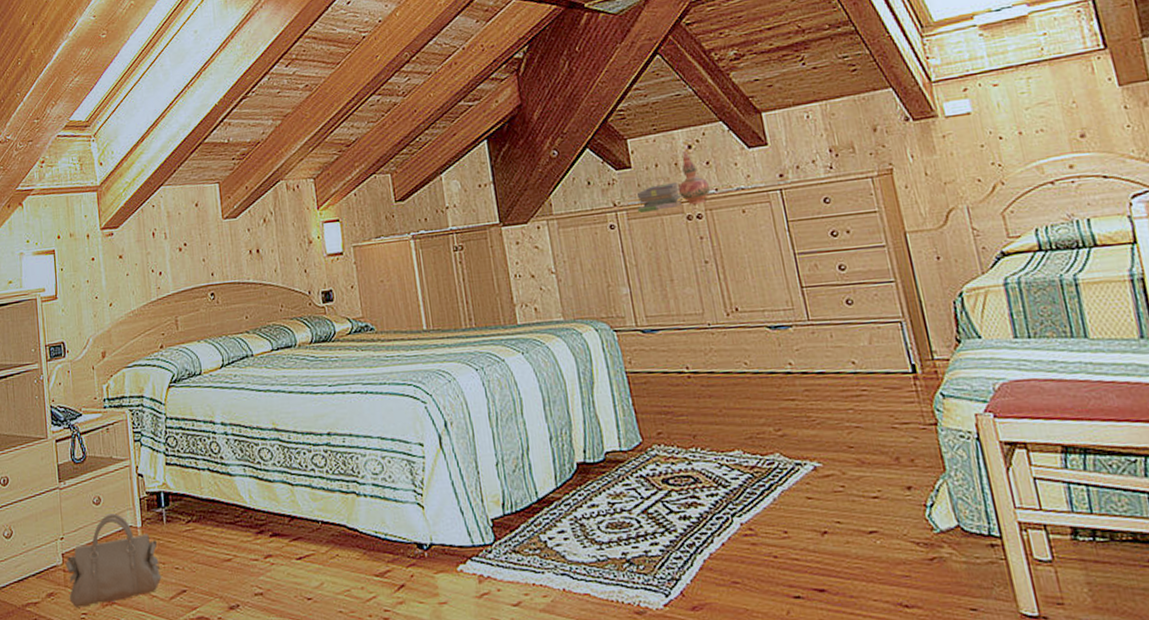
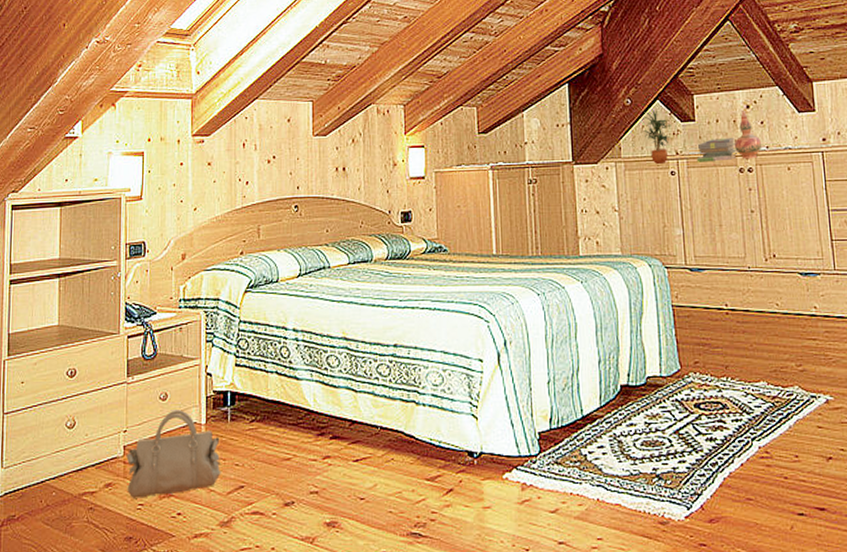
potted plant: none [571,159,606,220] -> present [641,110,671,165]

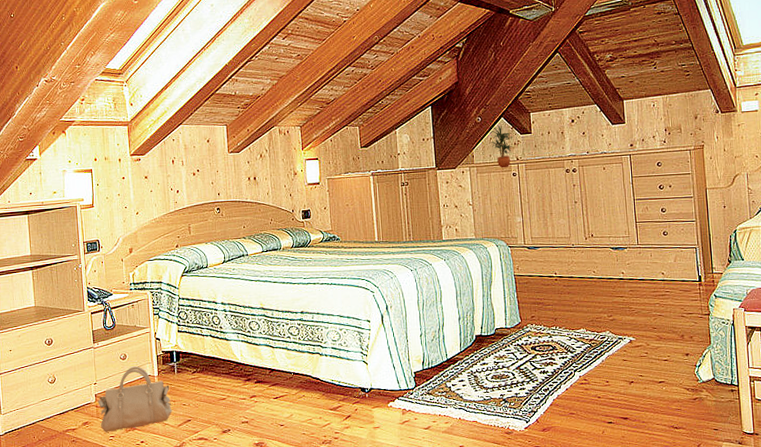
books: present [696,138,738,164] -> none [533,146,565,167]
decorative vase: present [734,111,762,159] -> none [561,124,584,162]

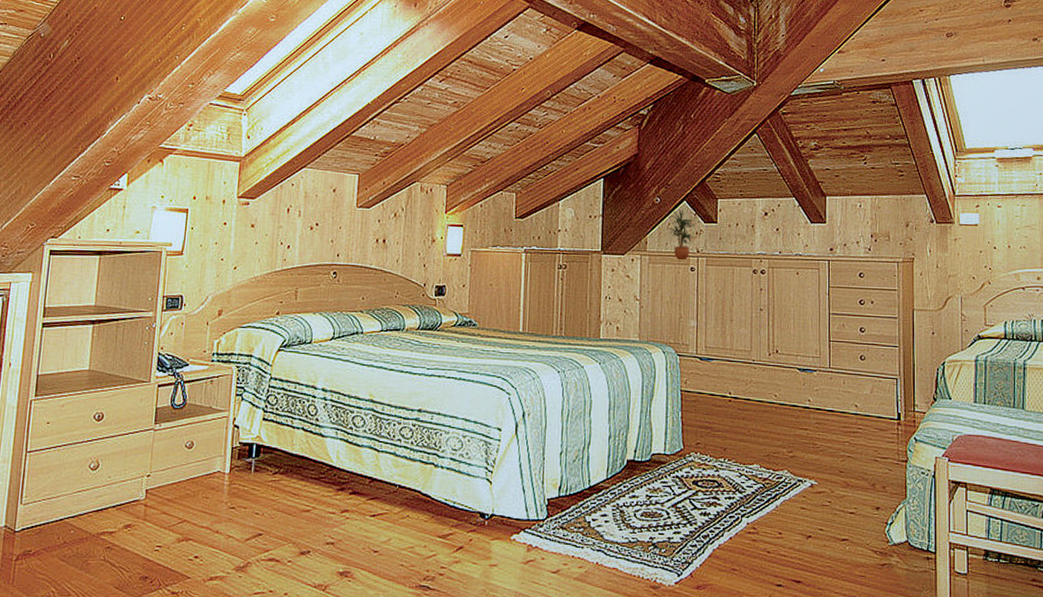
shoulder bag: present [97,366,173,432] -> none [146,458,242,540]

